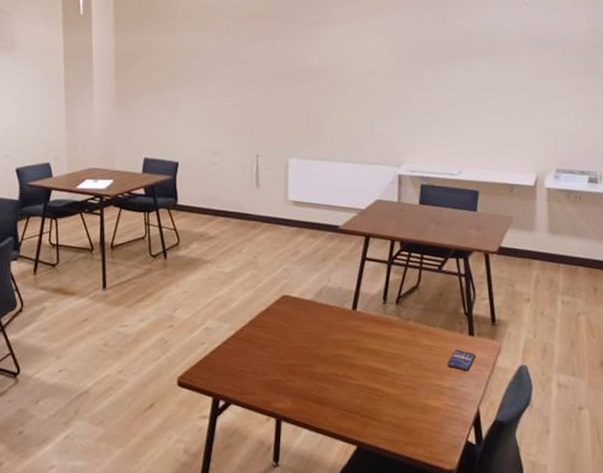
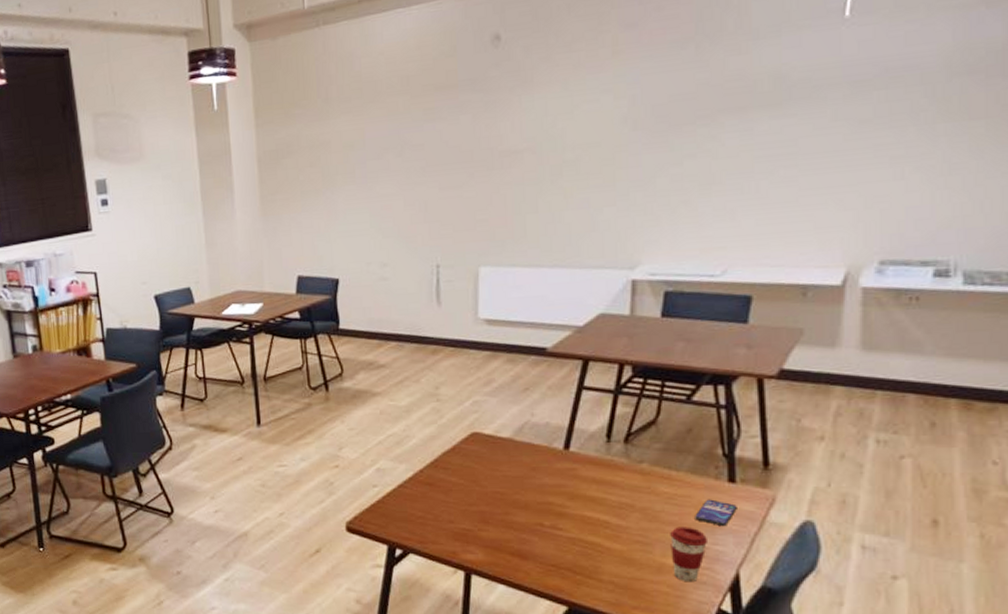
coffee cup: none [430,373,458,419] -> present [670,527,709,581]

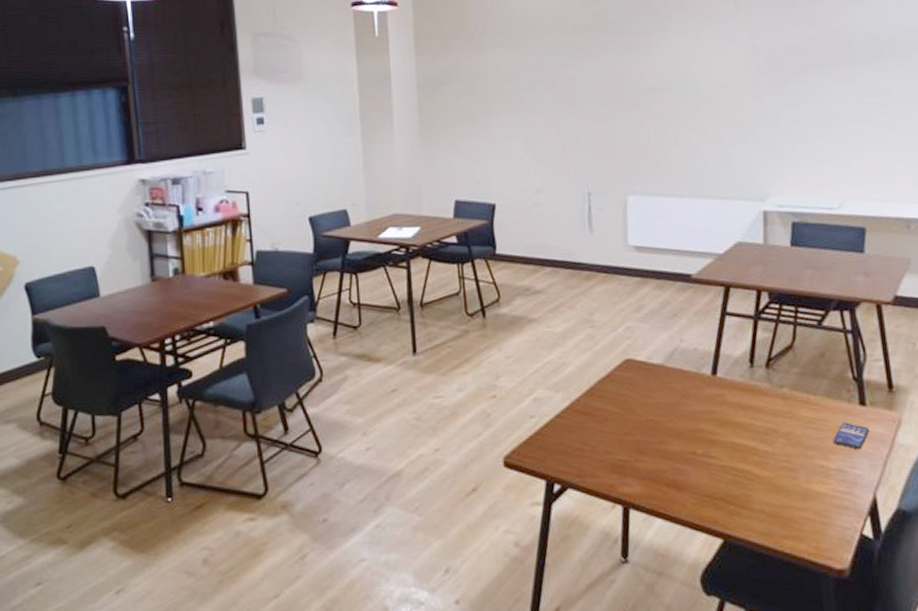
coffee cup: present [670,527,709,581] -> none [812,451,847,507]

